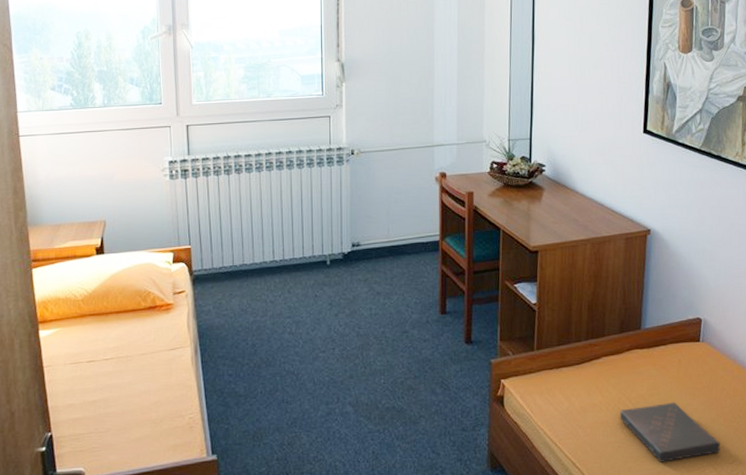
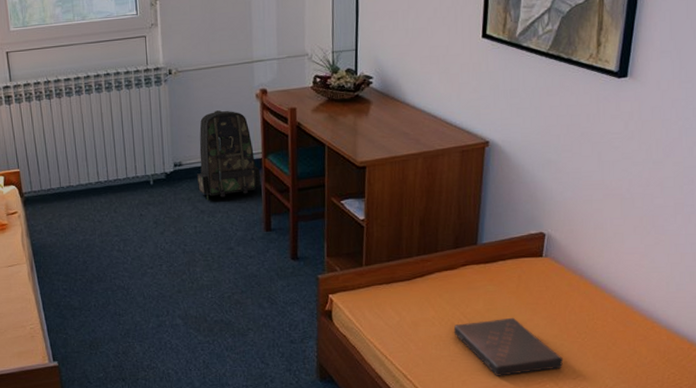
backpack: none [374,192,438,282] -> present [196,110,261,200]

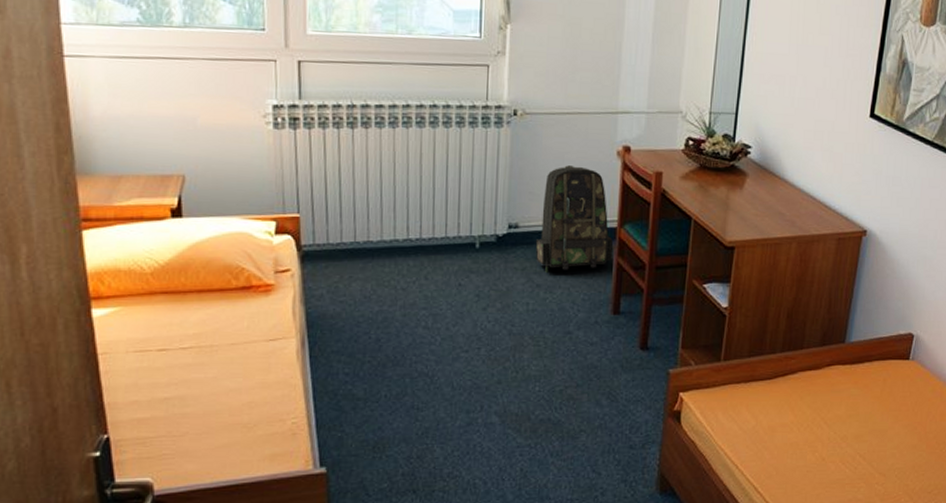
book: present [453,317,563,376] -> none [812,424,920,490]

